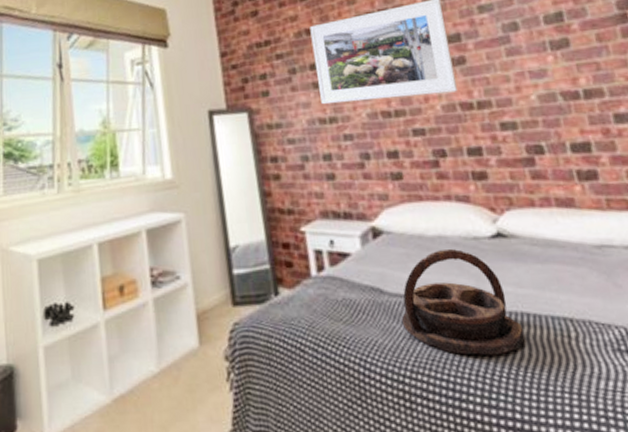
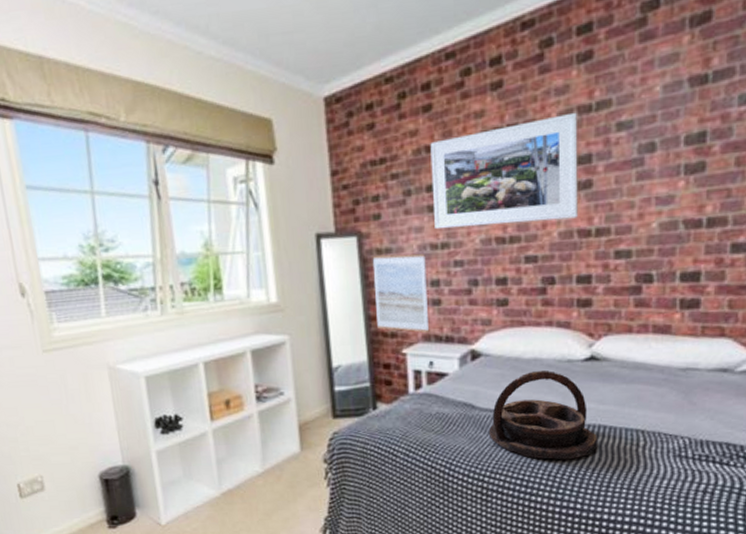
wall art: none [263,128,327,209] -> present [372,254,430,333]

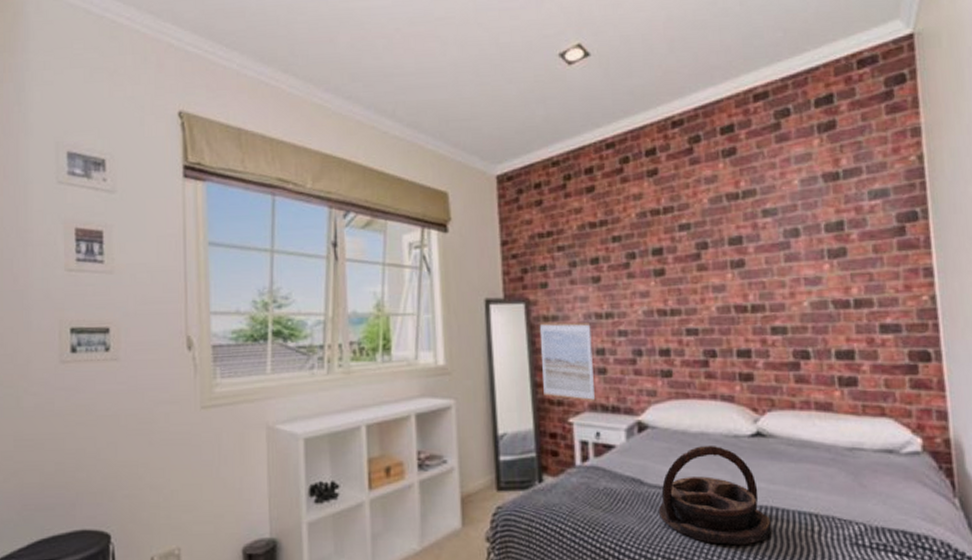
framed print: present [430,112,578,230] -> none [593,199,733,300]

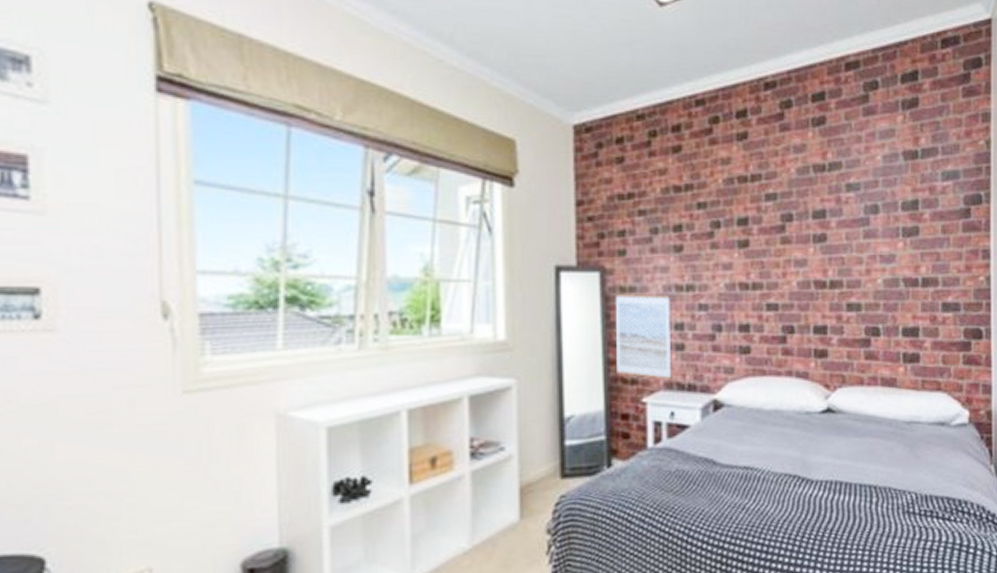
serving tray: present [658,446,772,546] -> none [729,423,836,521]

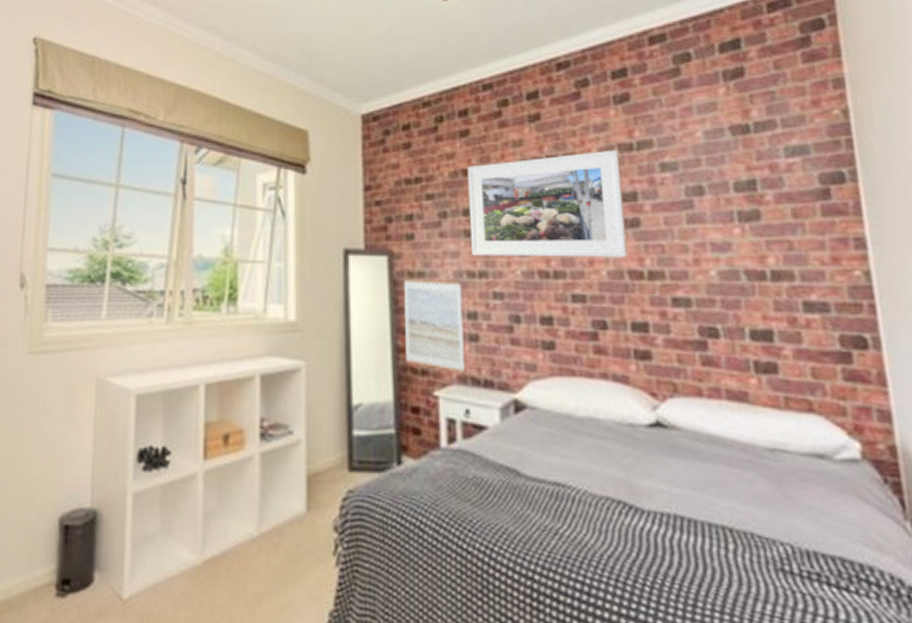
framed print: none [679,170,814,271] -> present [467,149,627,258]

